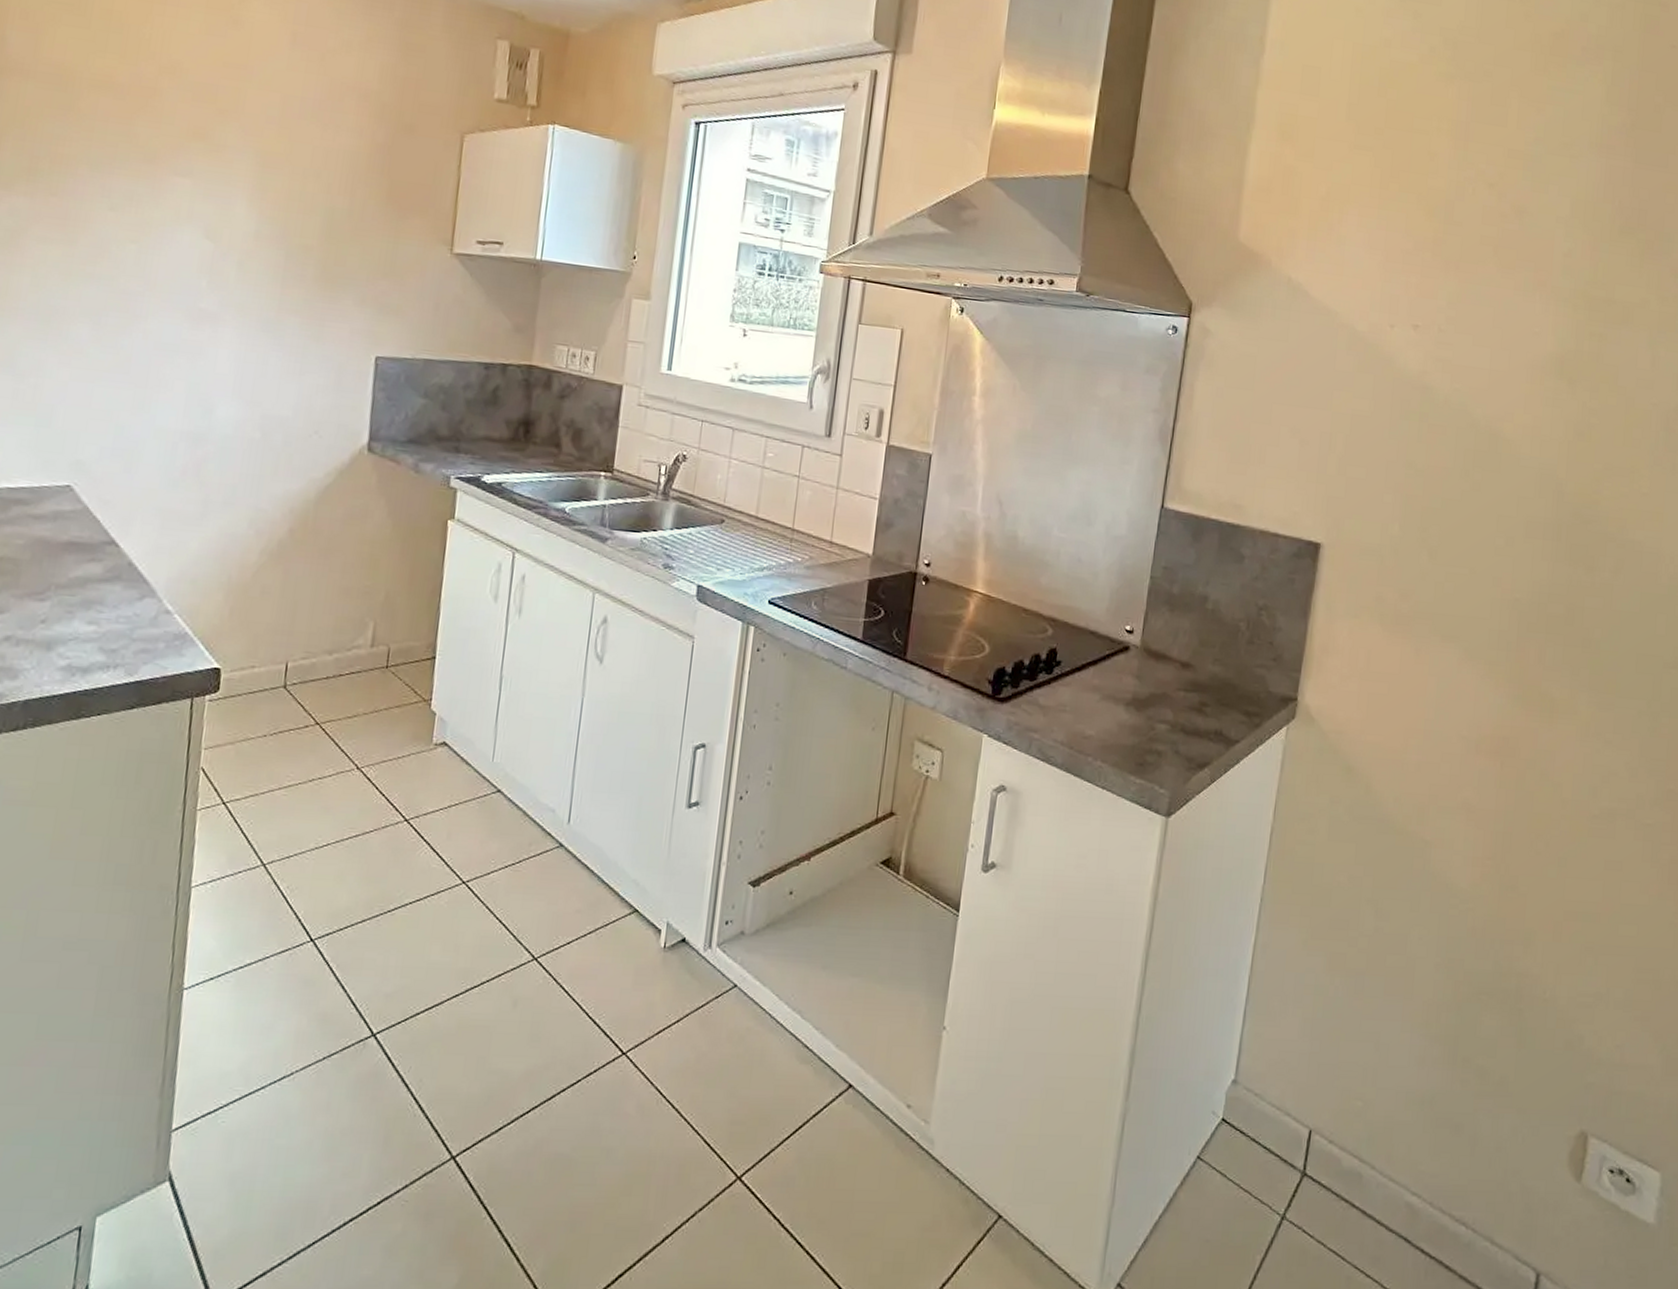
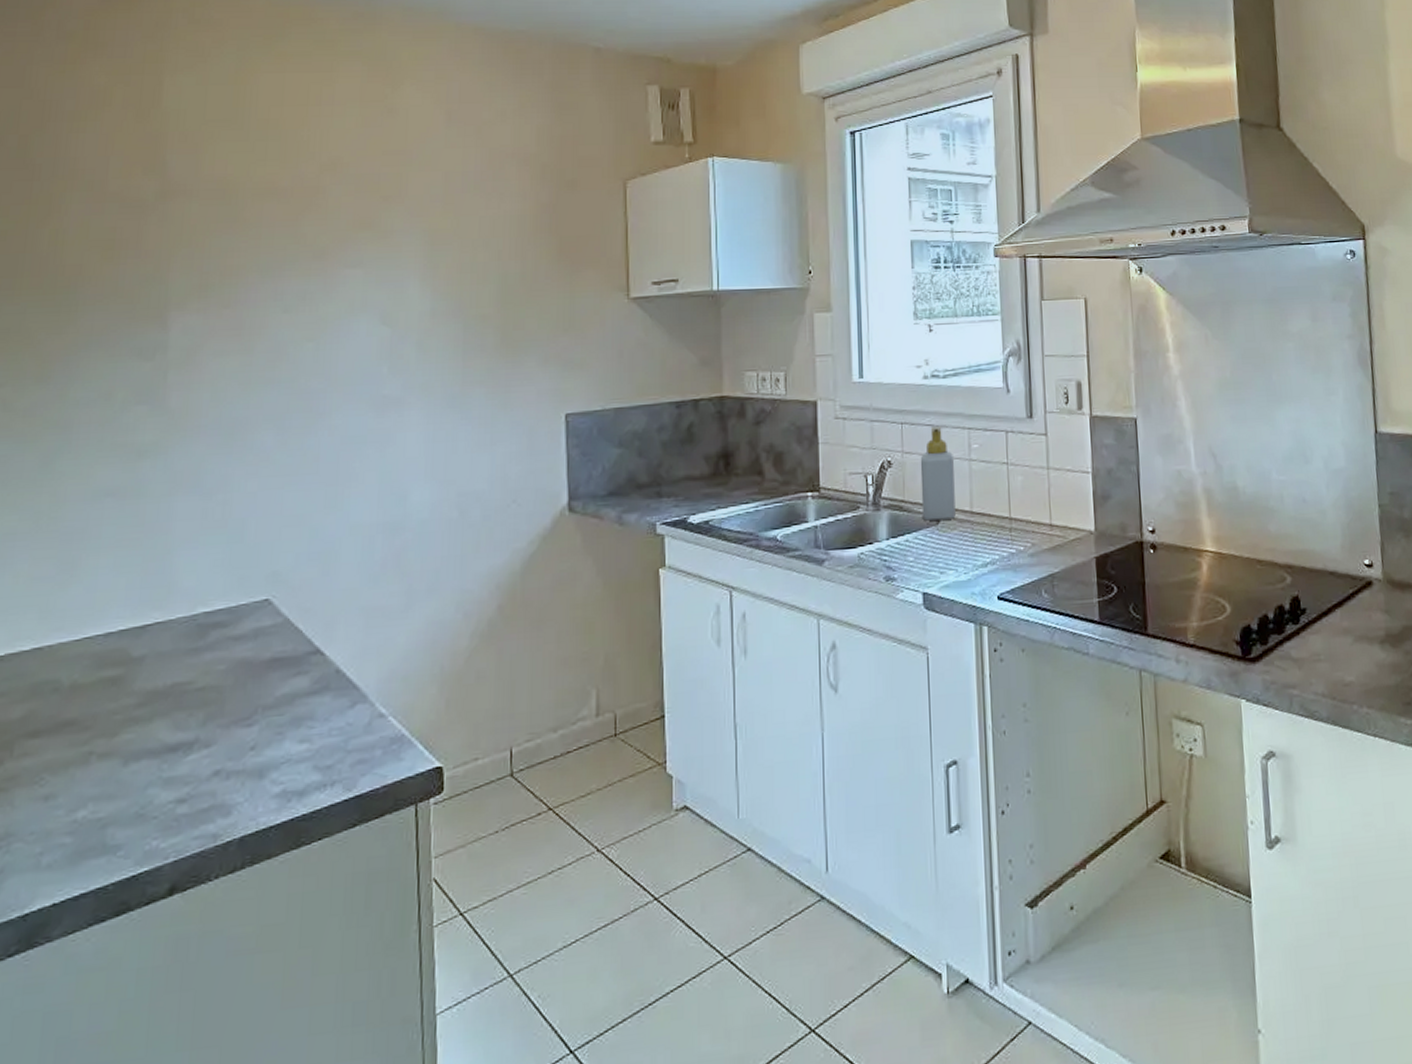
soap bottle: none [708,429,749,521] -> present [920,425,956,521]

